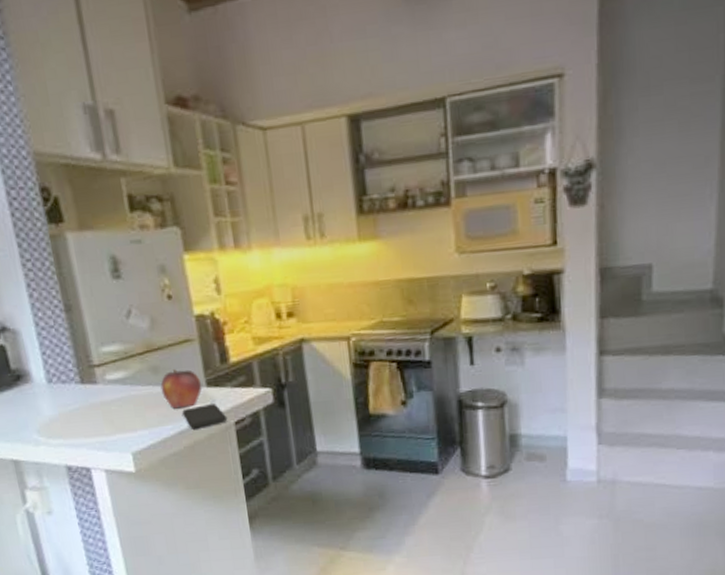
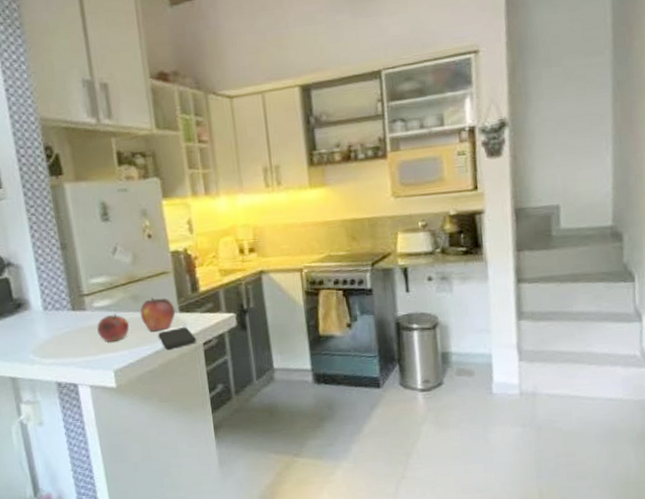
fruit: none [110,387,149,421] -> present [97,313,130,343]

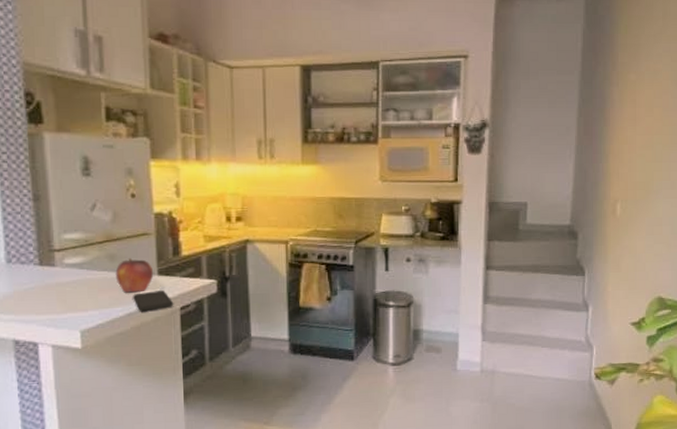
fruit: present [97,313,130,343] -> none [66,272,103,302]

